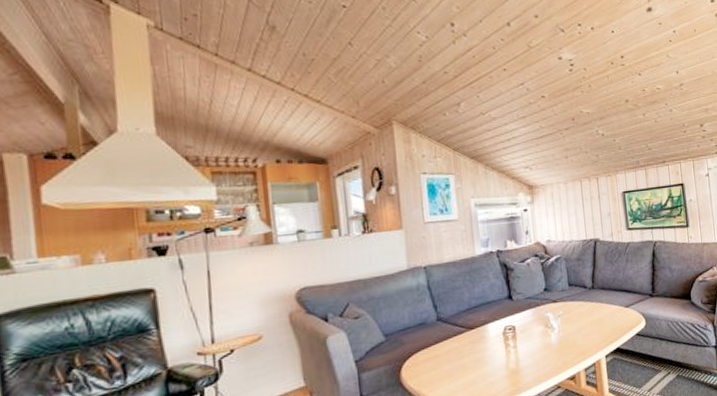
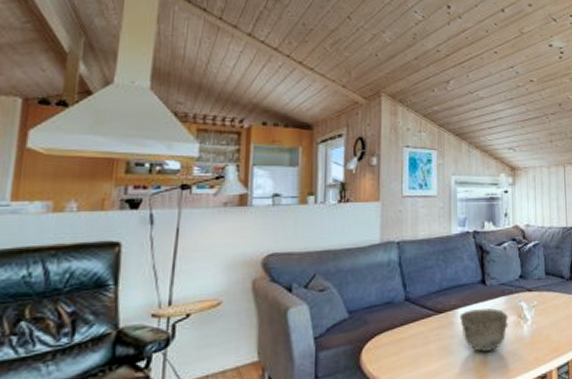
bowl: none [490,321,537,361] -> present [460,308,508,352]

